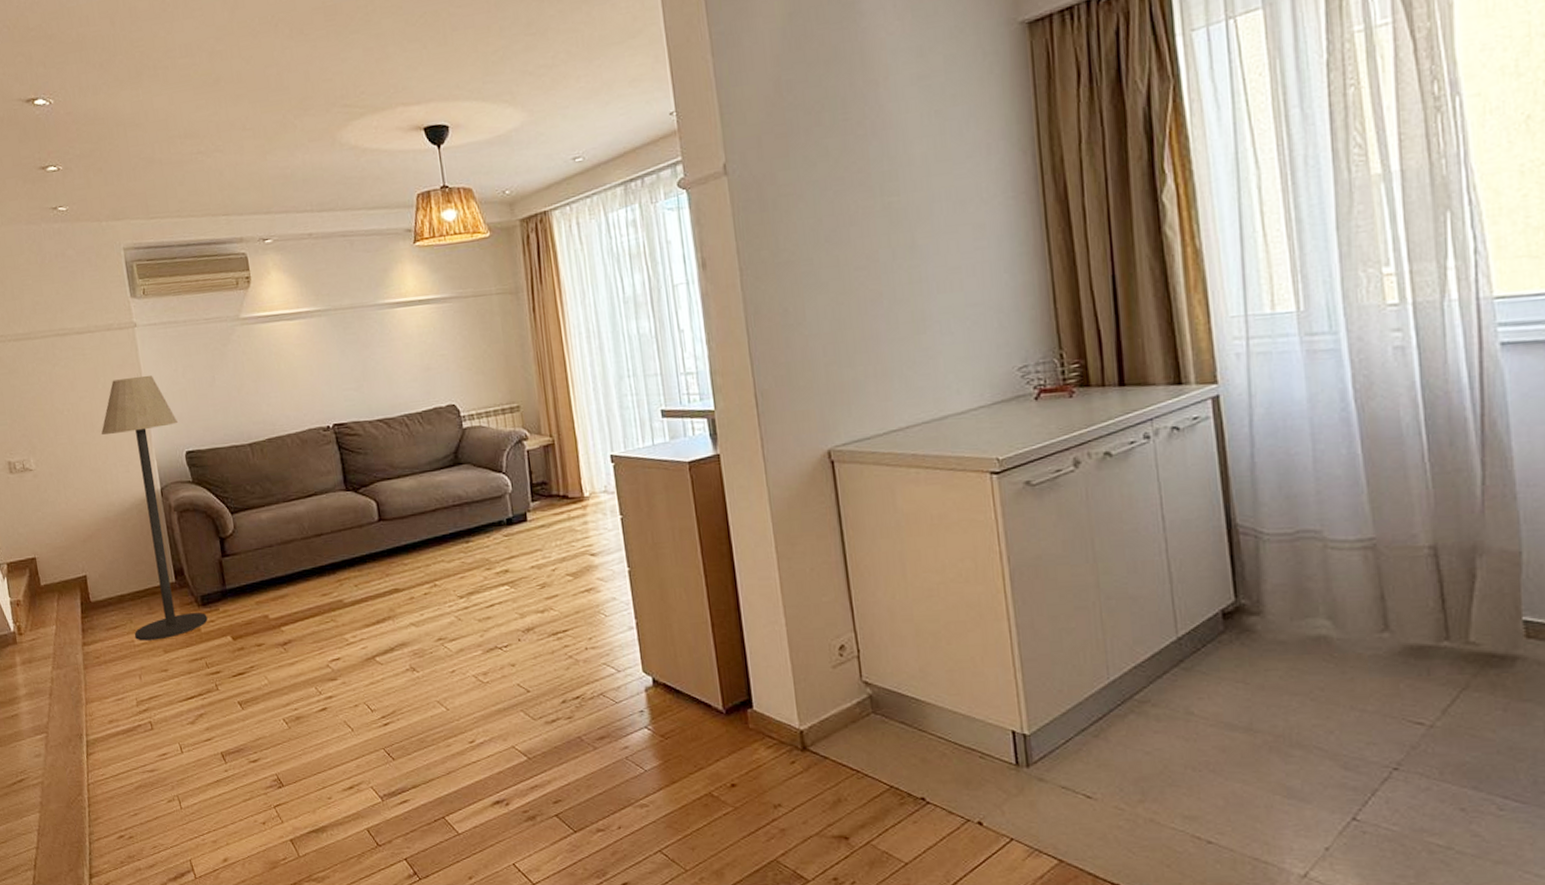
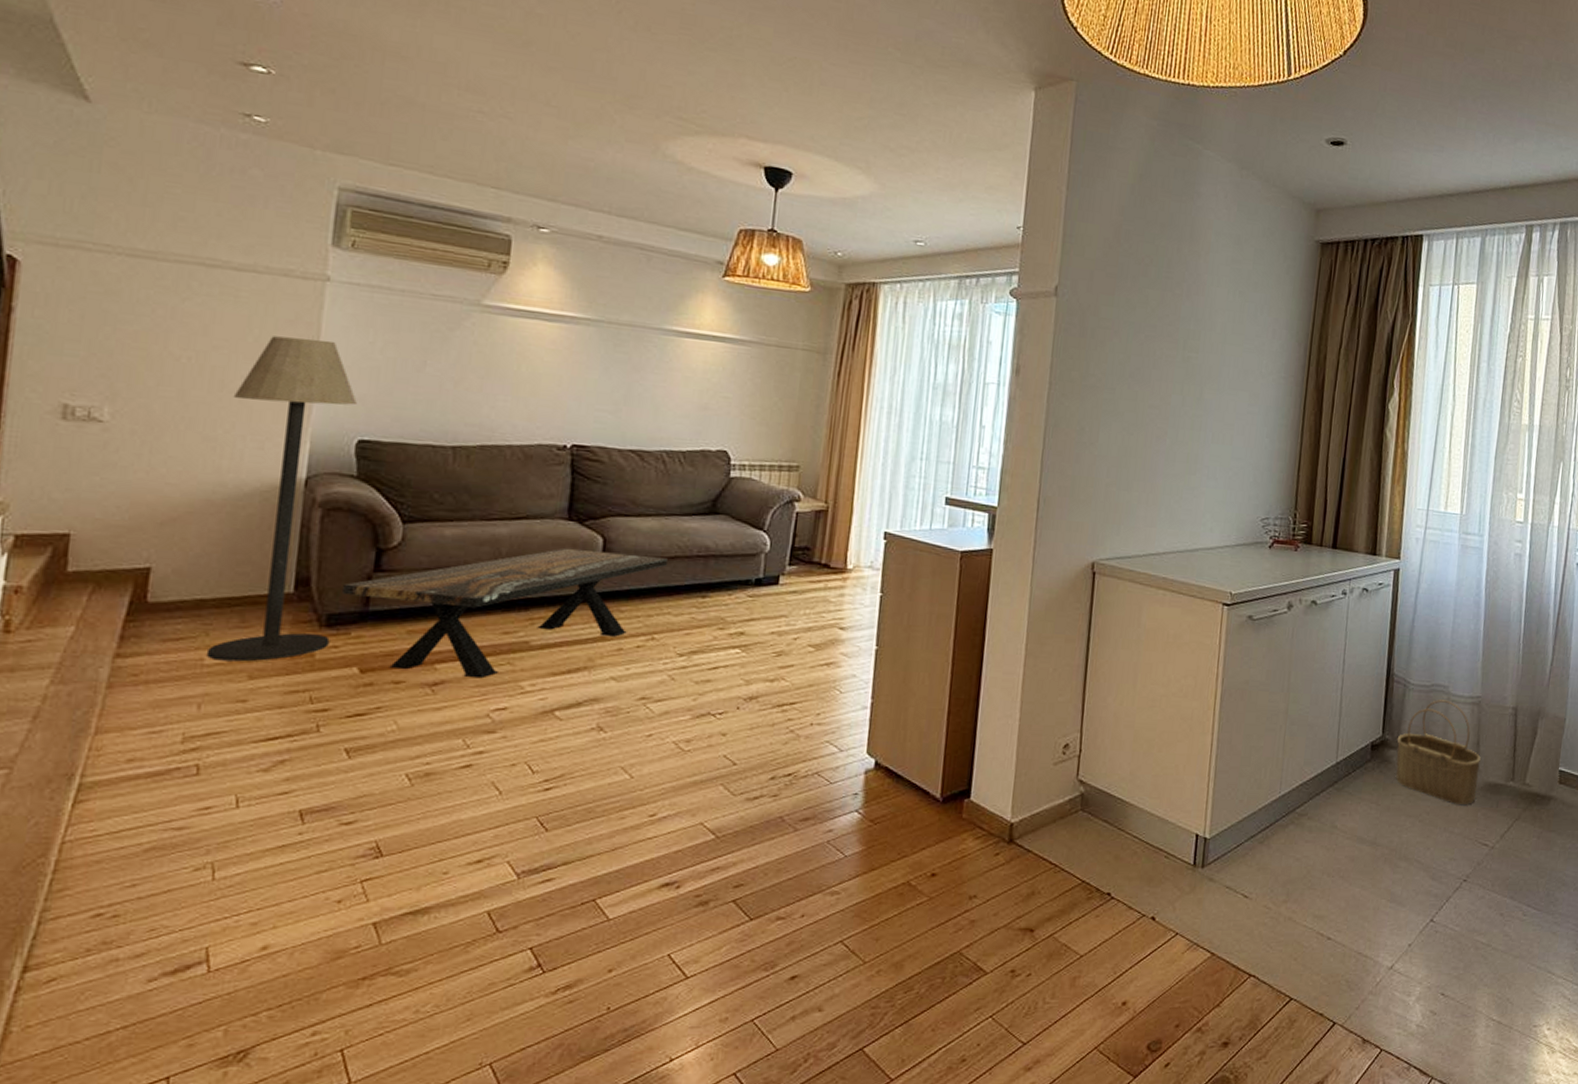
coffee table: none [205,512,432,636] -> present [343,547,669,679]
wicker basket: none [1257,548,1392,676] -> present [1396,700,1481,804]

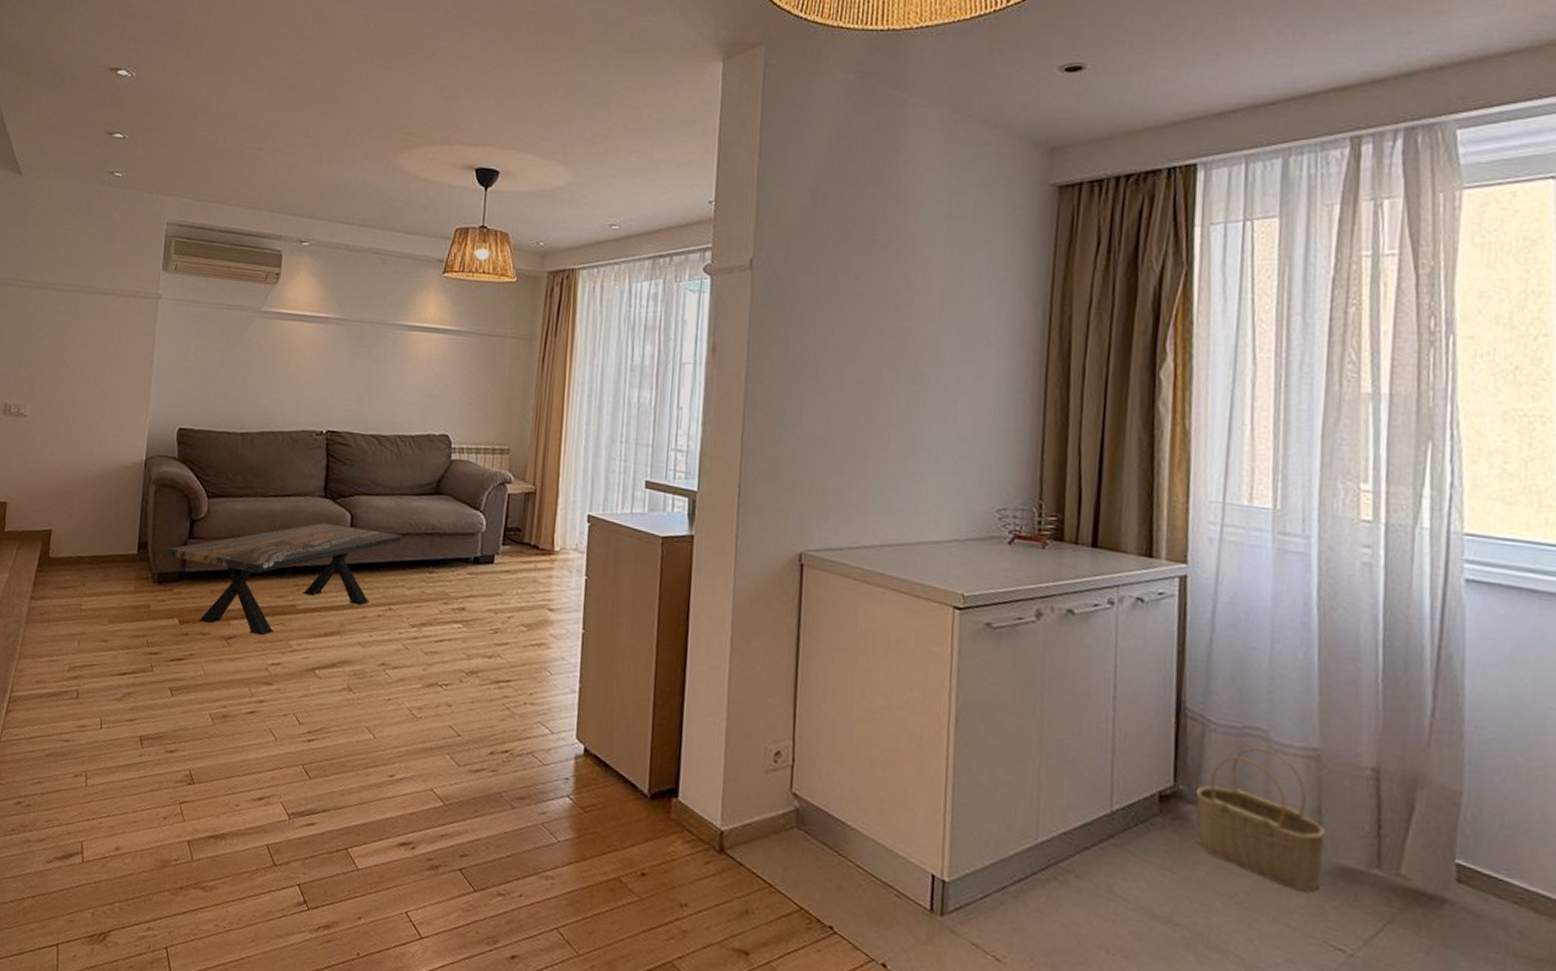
floor lamp: present [207,336,357,662] -> none [84,345,178,609]

